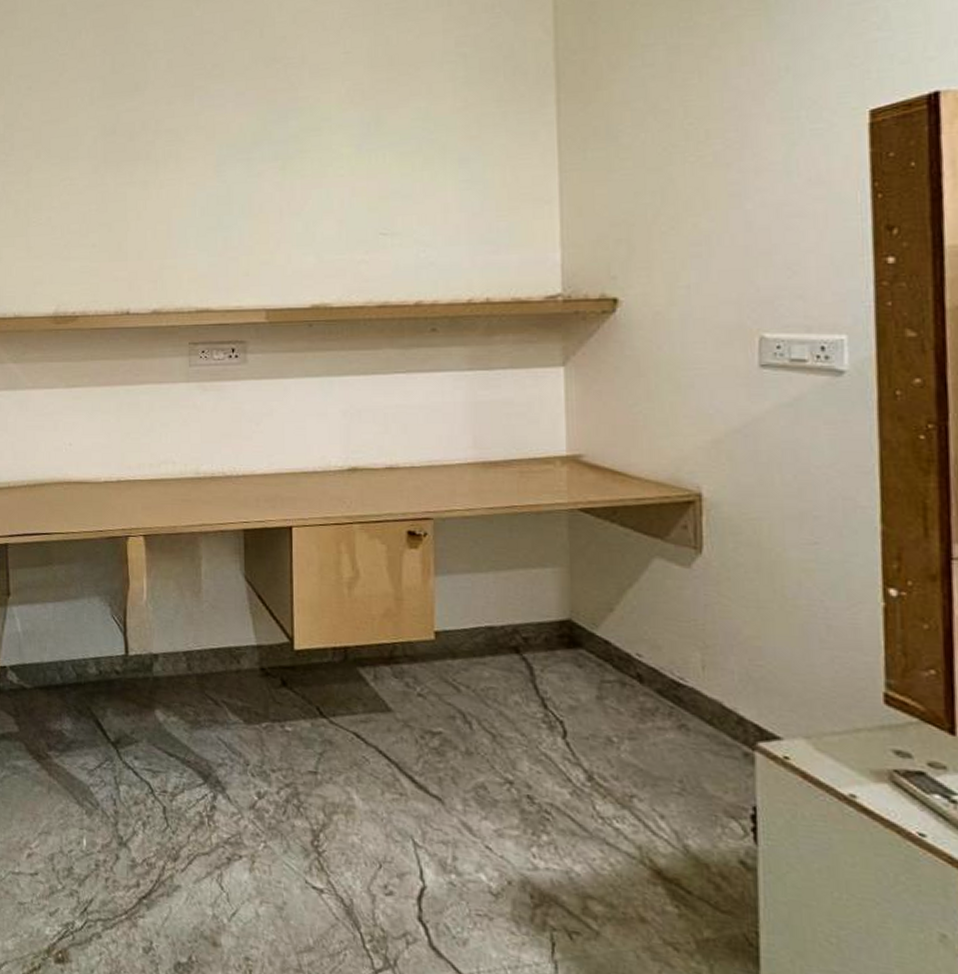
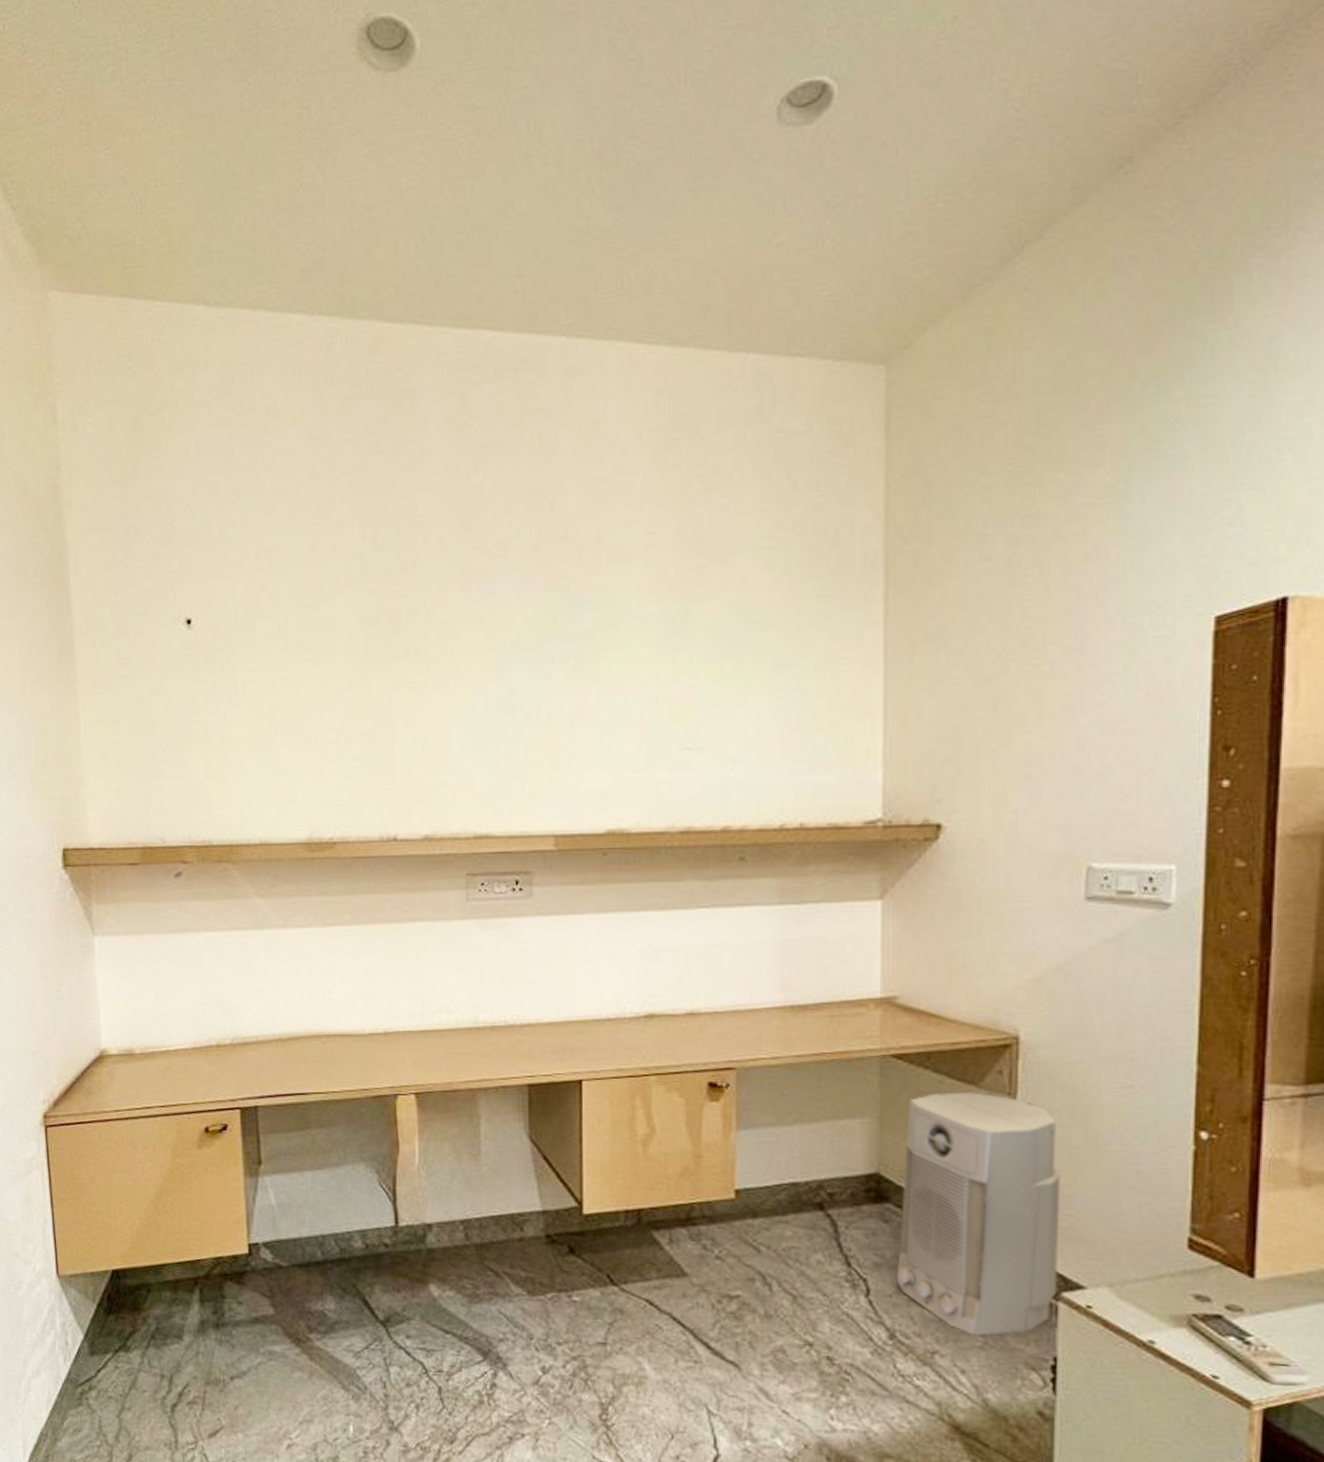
air purifier: none [591,545,753,783] -> present [896,1092,1061,1337]

